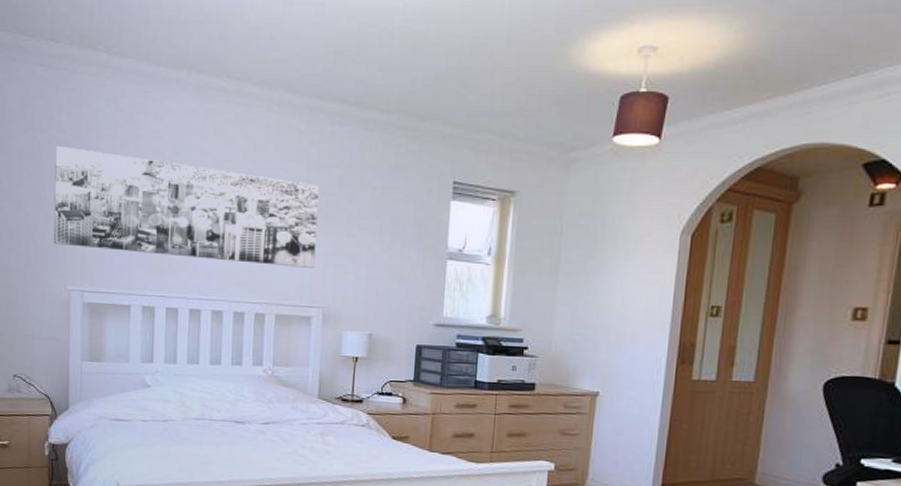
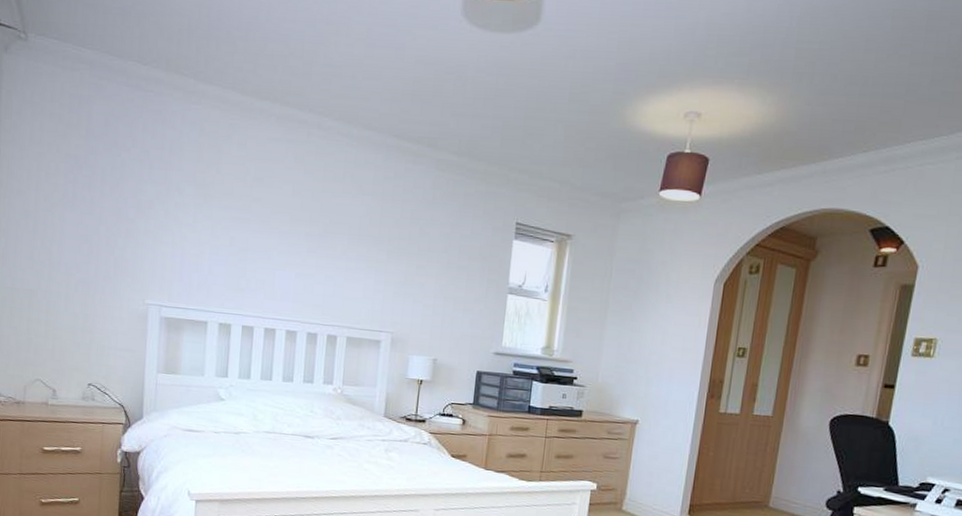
wall art: present [53,145,319,269] -> none [133,164,392,296]

